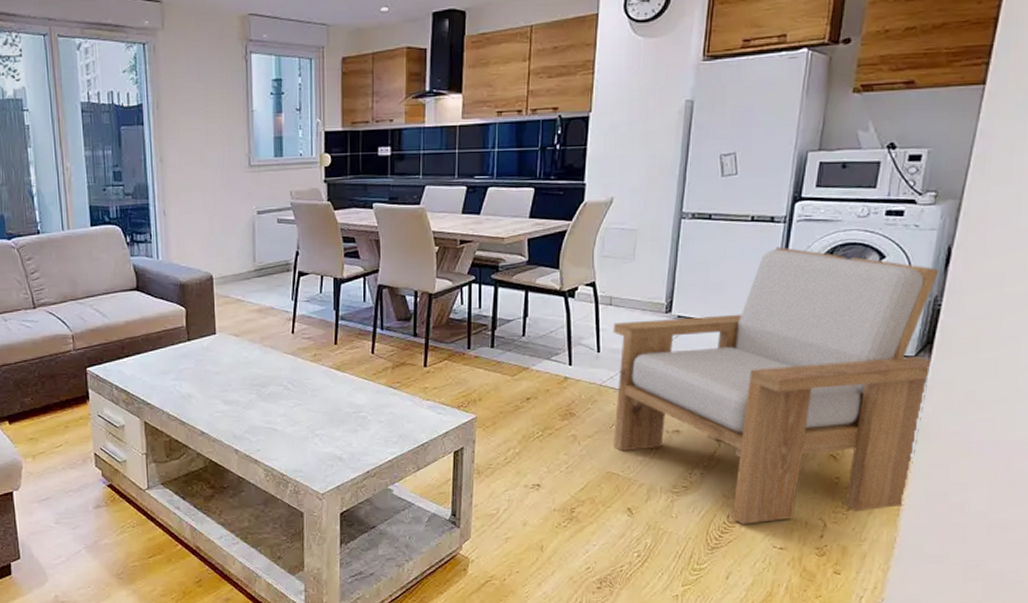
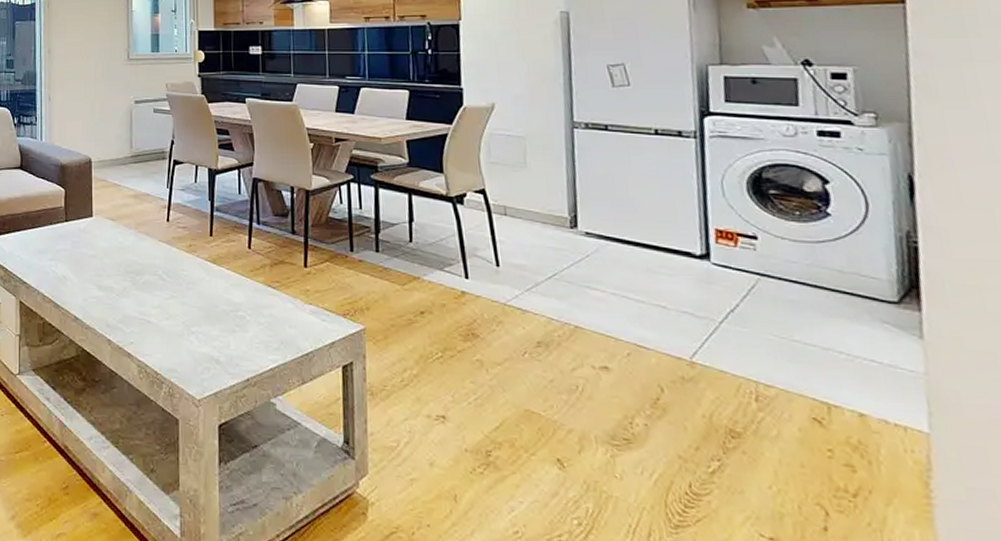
armchair: present [613,247,940,525] -> none [511,163,935,500]

